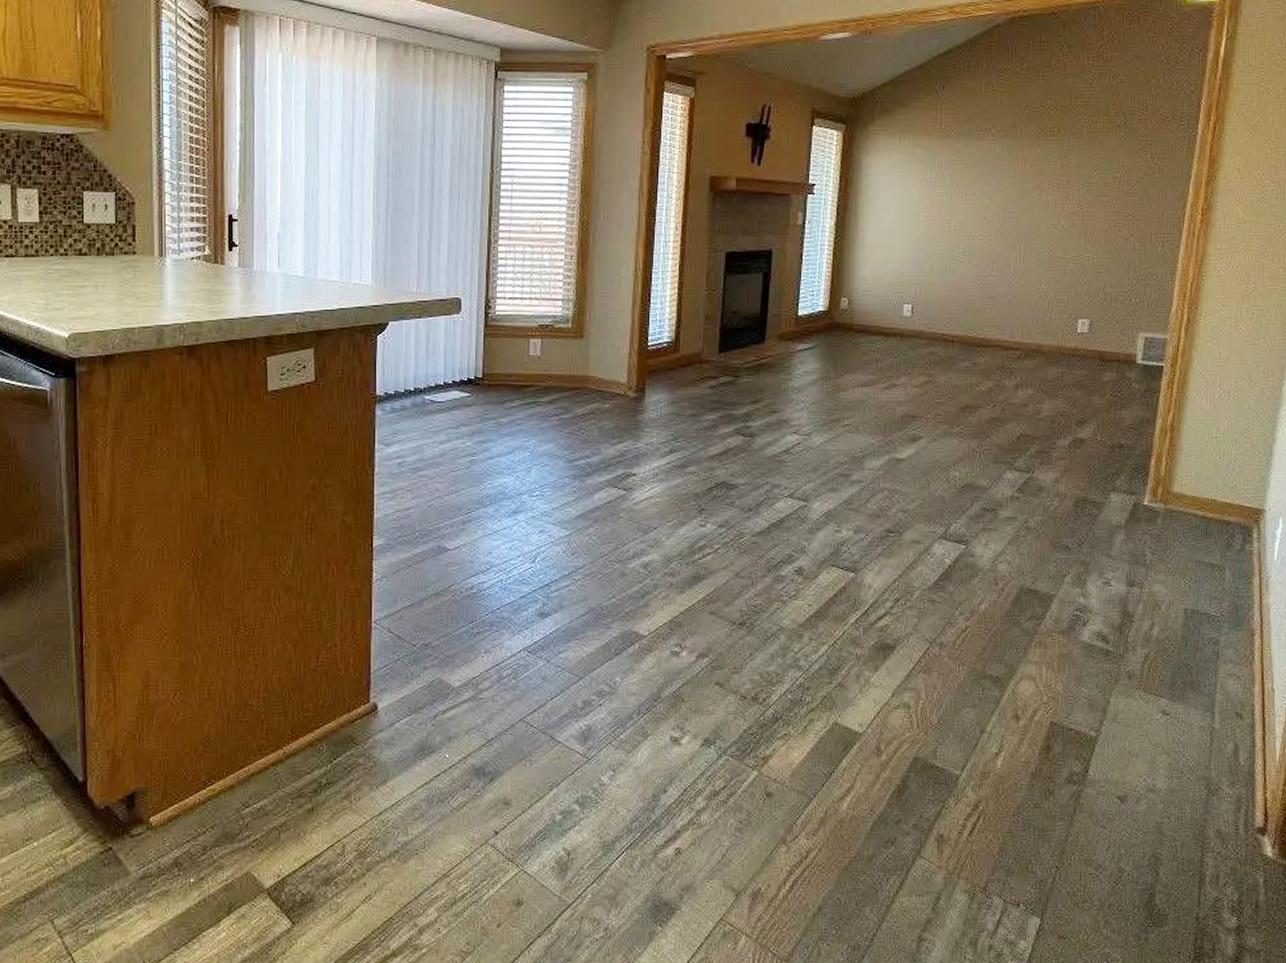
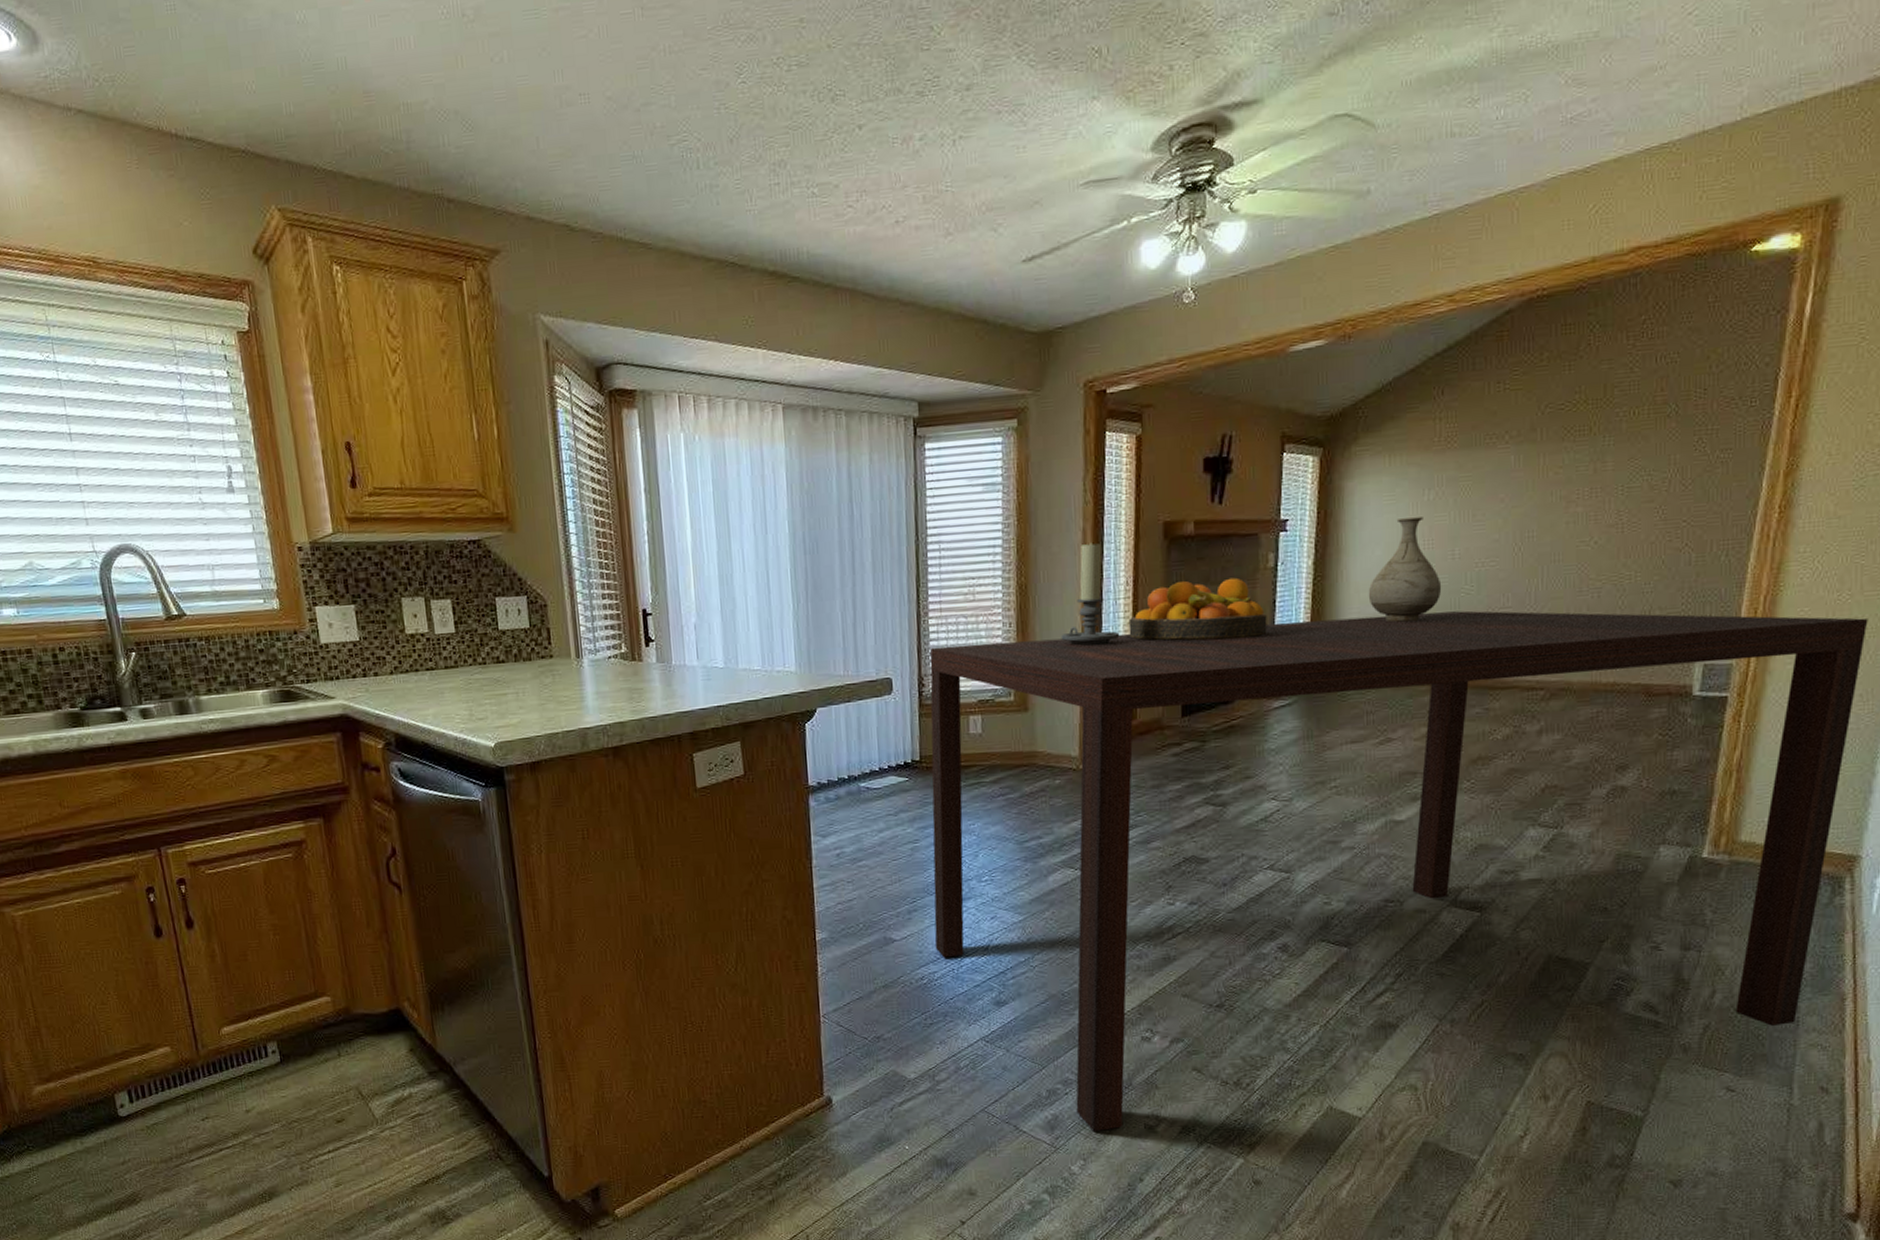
dining table: none [486,272,1269,742] -> present [929,610,1868,1131]
candle holder: none [616,189,668,282] -> present [1061,542,1120,646]
fruit bowl: none [676,230,795,285] -> present [1128,577,1267,640]
vase: none [879,192,940,282] -> present [1368,517,1442,623]

